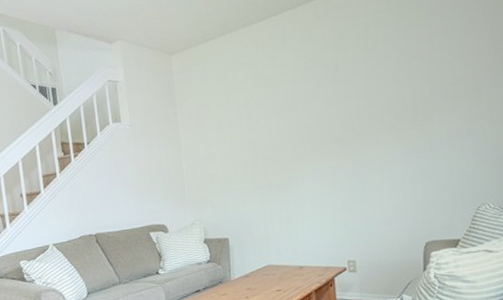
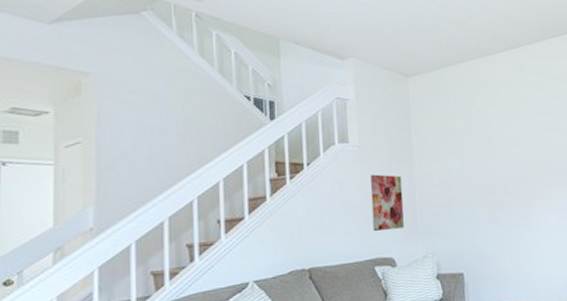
wall art: none [142,150,174,201] -> present [370,174,404,231]

